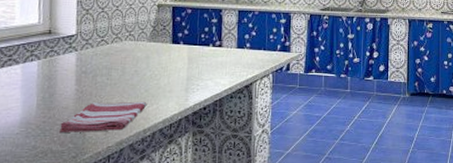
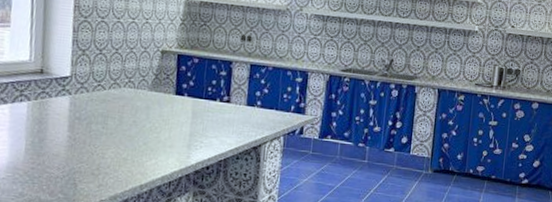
dish towel: present [59,101,147,134] -> none [49,152,145,184]

